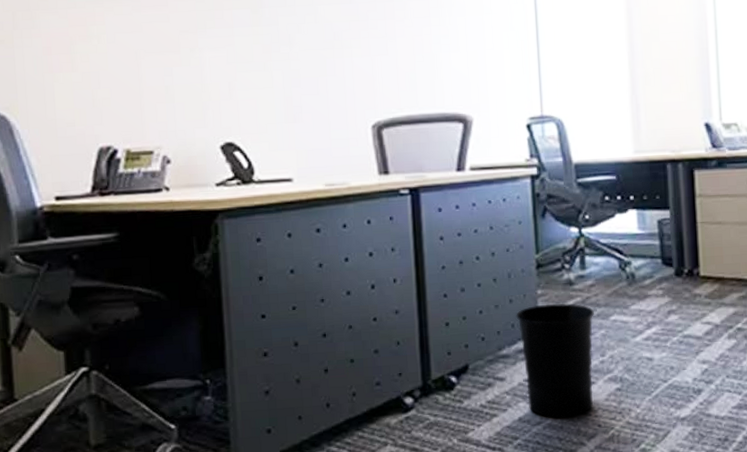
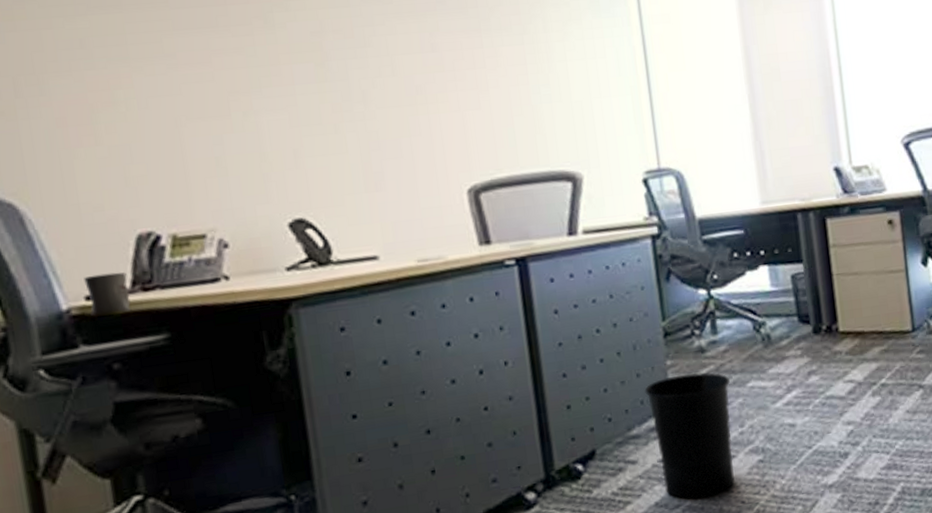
mug: none [55,178,90,214] -> present [84,272,131,317]

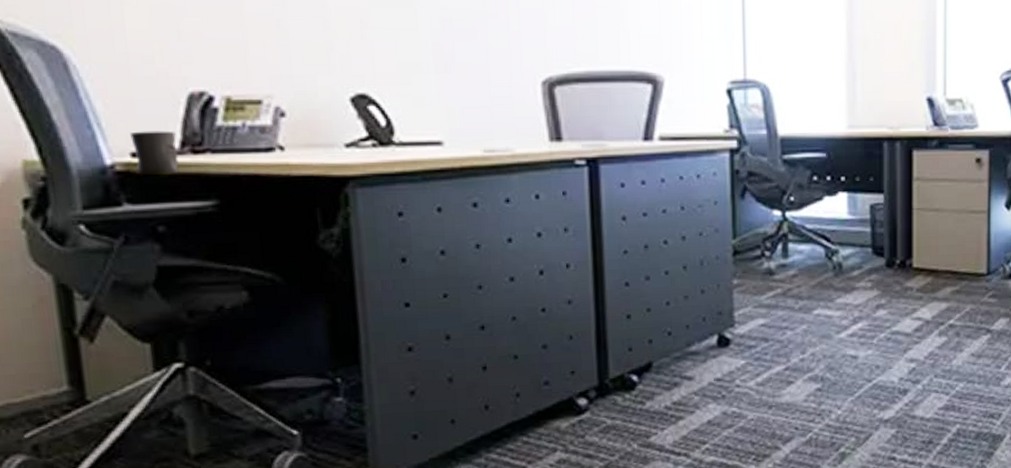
waste bin: present [644,372,735,500] -> none [708,295,796,422]

